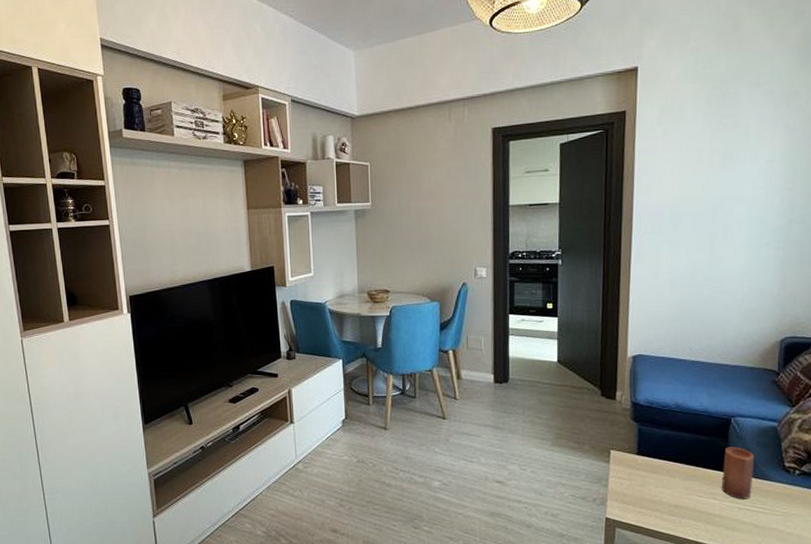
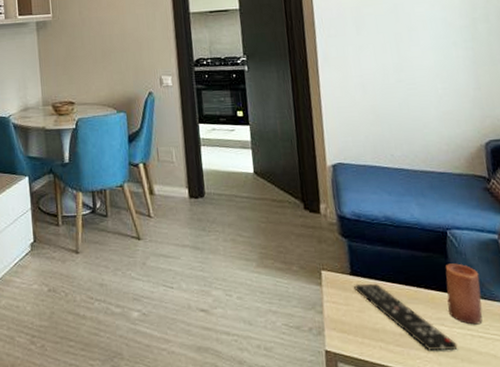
remote control: none [639,463,725,520] -> present [354,284,458,350]

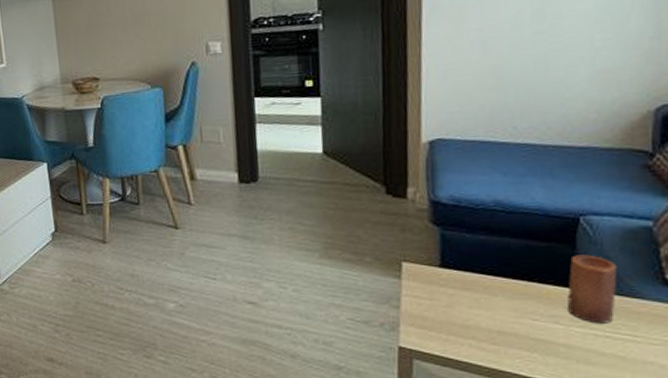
remote control: present [354,284,458,350] -> none [443,277,573,350]

